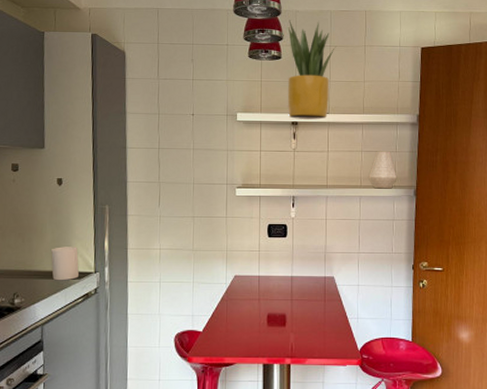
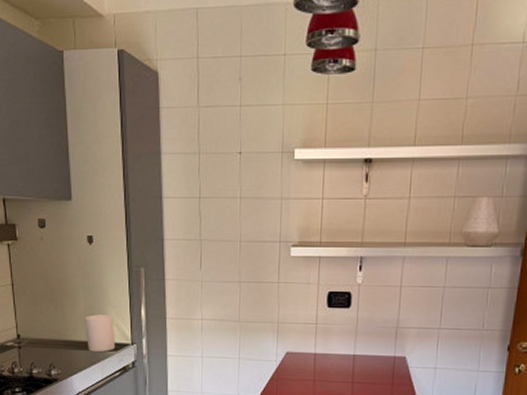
planter: present [287,20,336,119] -> none [360,12,432,155]

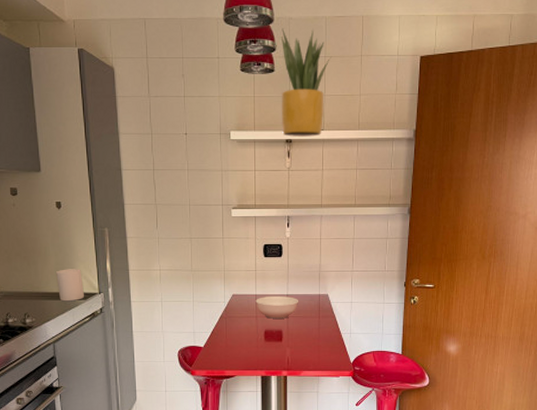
bowl: none [314,355,369,384] -> present [255,295,299,319]
planter: none [360,12,432,155] -> present [280,28,331,137]
vase: present [461,196,500,247] -> none [363,168,392,207]

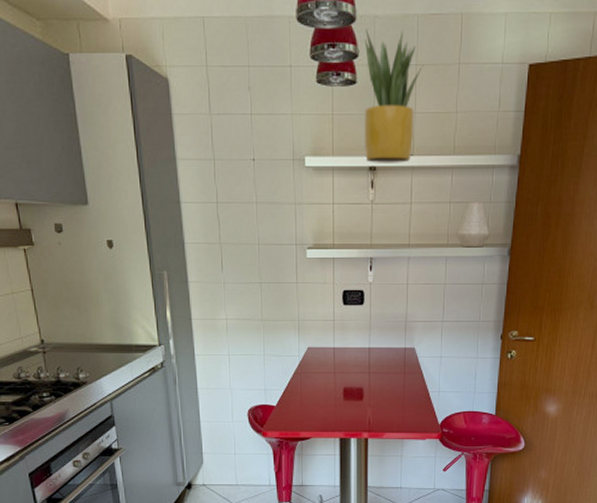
pen holder: present [56,269,85,302] -> none [110,318,144,355]
bowl: present [255,295,299,319] -> none [333,349,383,375]
vase: none [363,168,392,207] -> present [457,202,490,248]

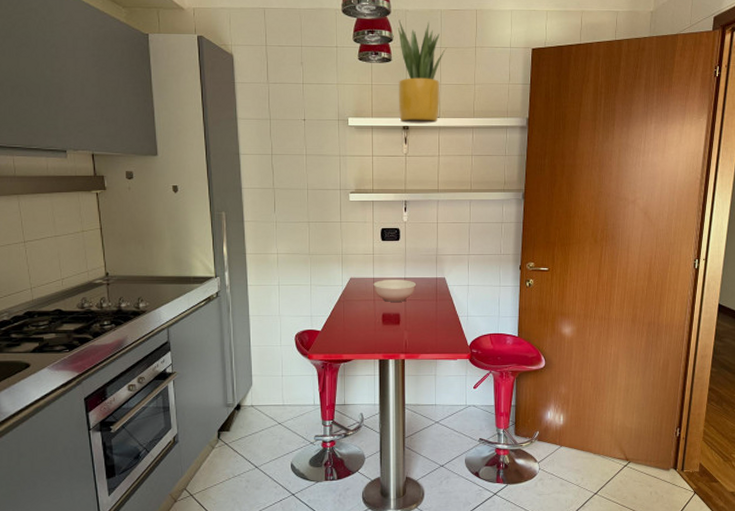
bowl: none [333,349,383,375] -> present [373,279,417,302]
vase: present [457,202,490,248] -> none [478,155,507,192]

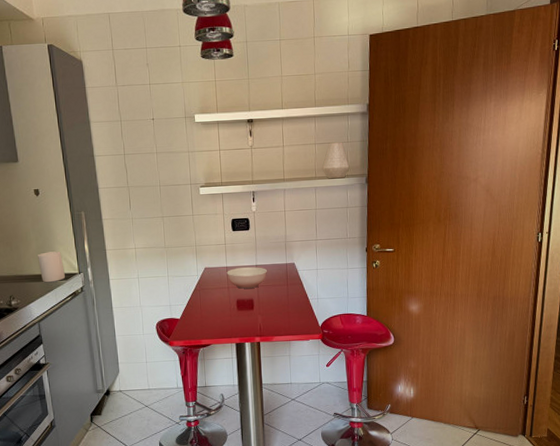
pen holder: none [172,252,201,286] -> present [38,251,66,283]
planter: present [397,20,447,124] -> none [237,15,286,117]
vase: none [478,155,507,192] -> present [322,142,350,179]

